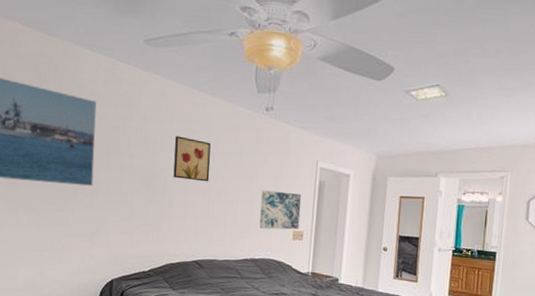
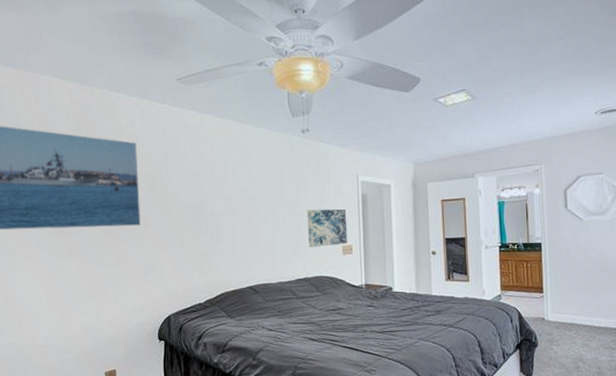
wall art: present [173,136,211,182] -> none [216,167,255,209]

